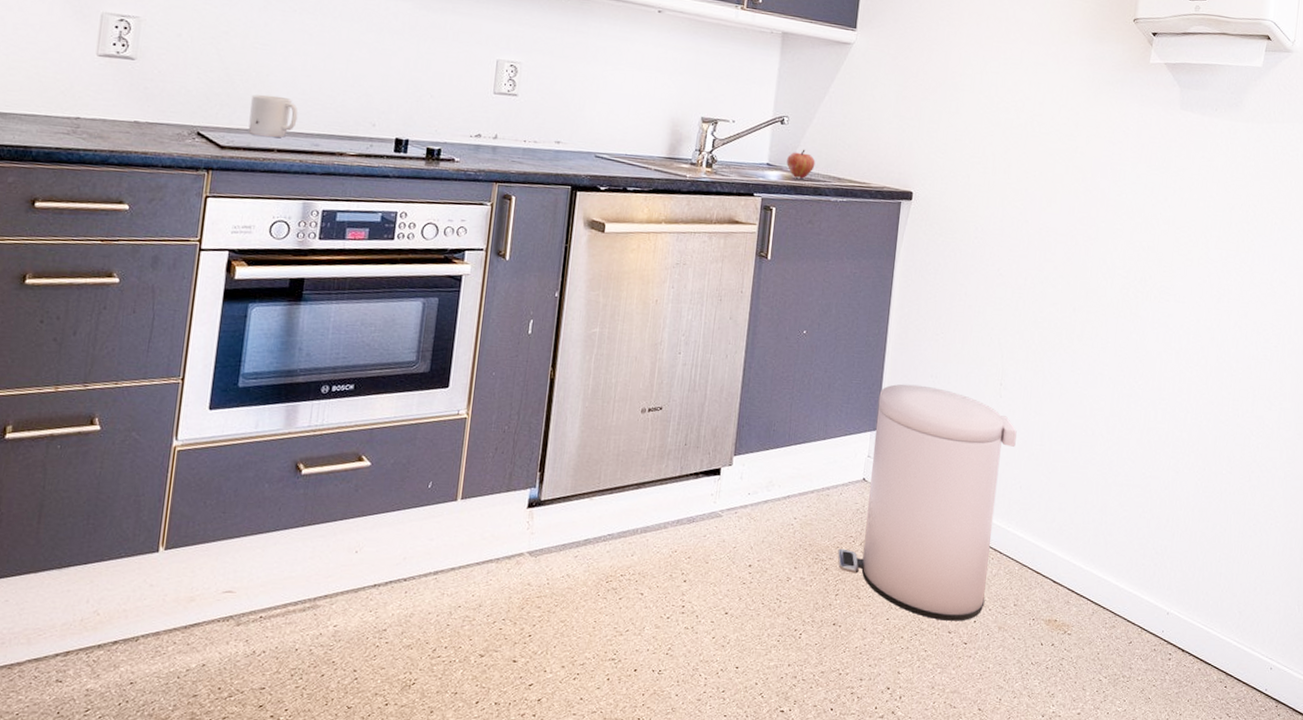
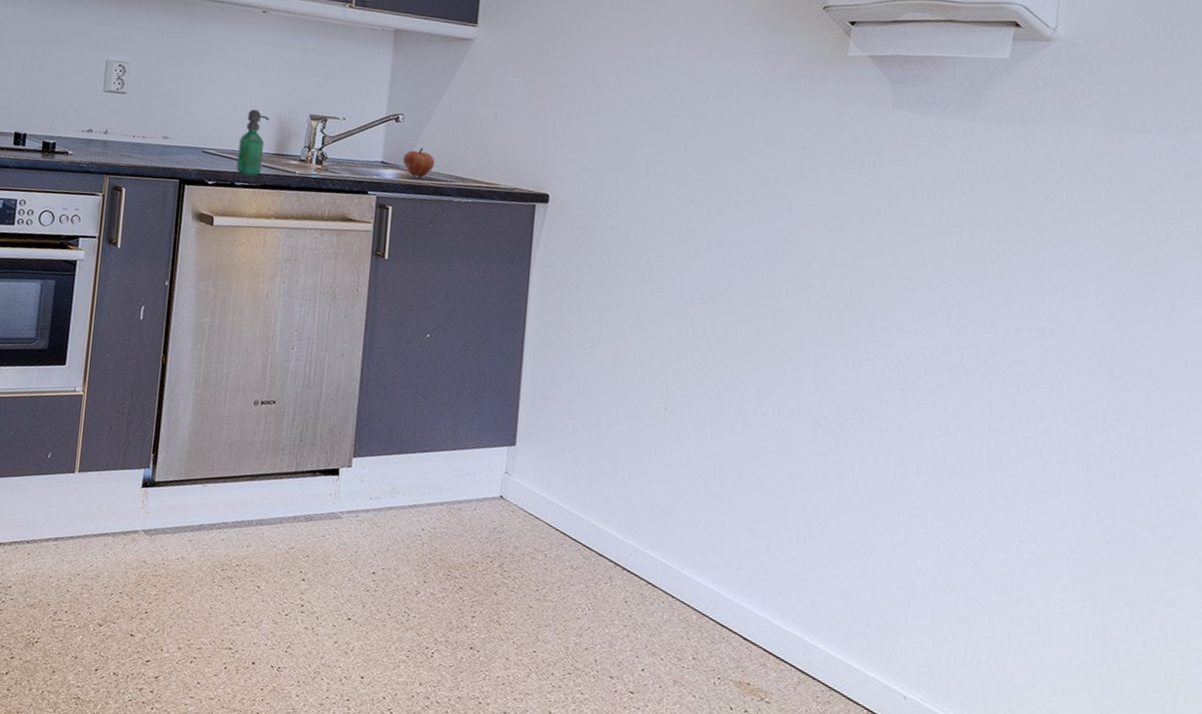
soap dispenser: none [628,112,663,182] -> present [236,109,270,177]
pedal bin: present [837,384,1017,621] -> none [473,398,689,667]

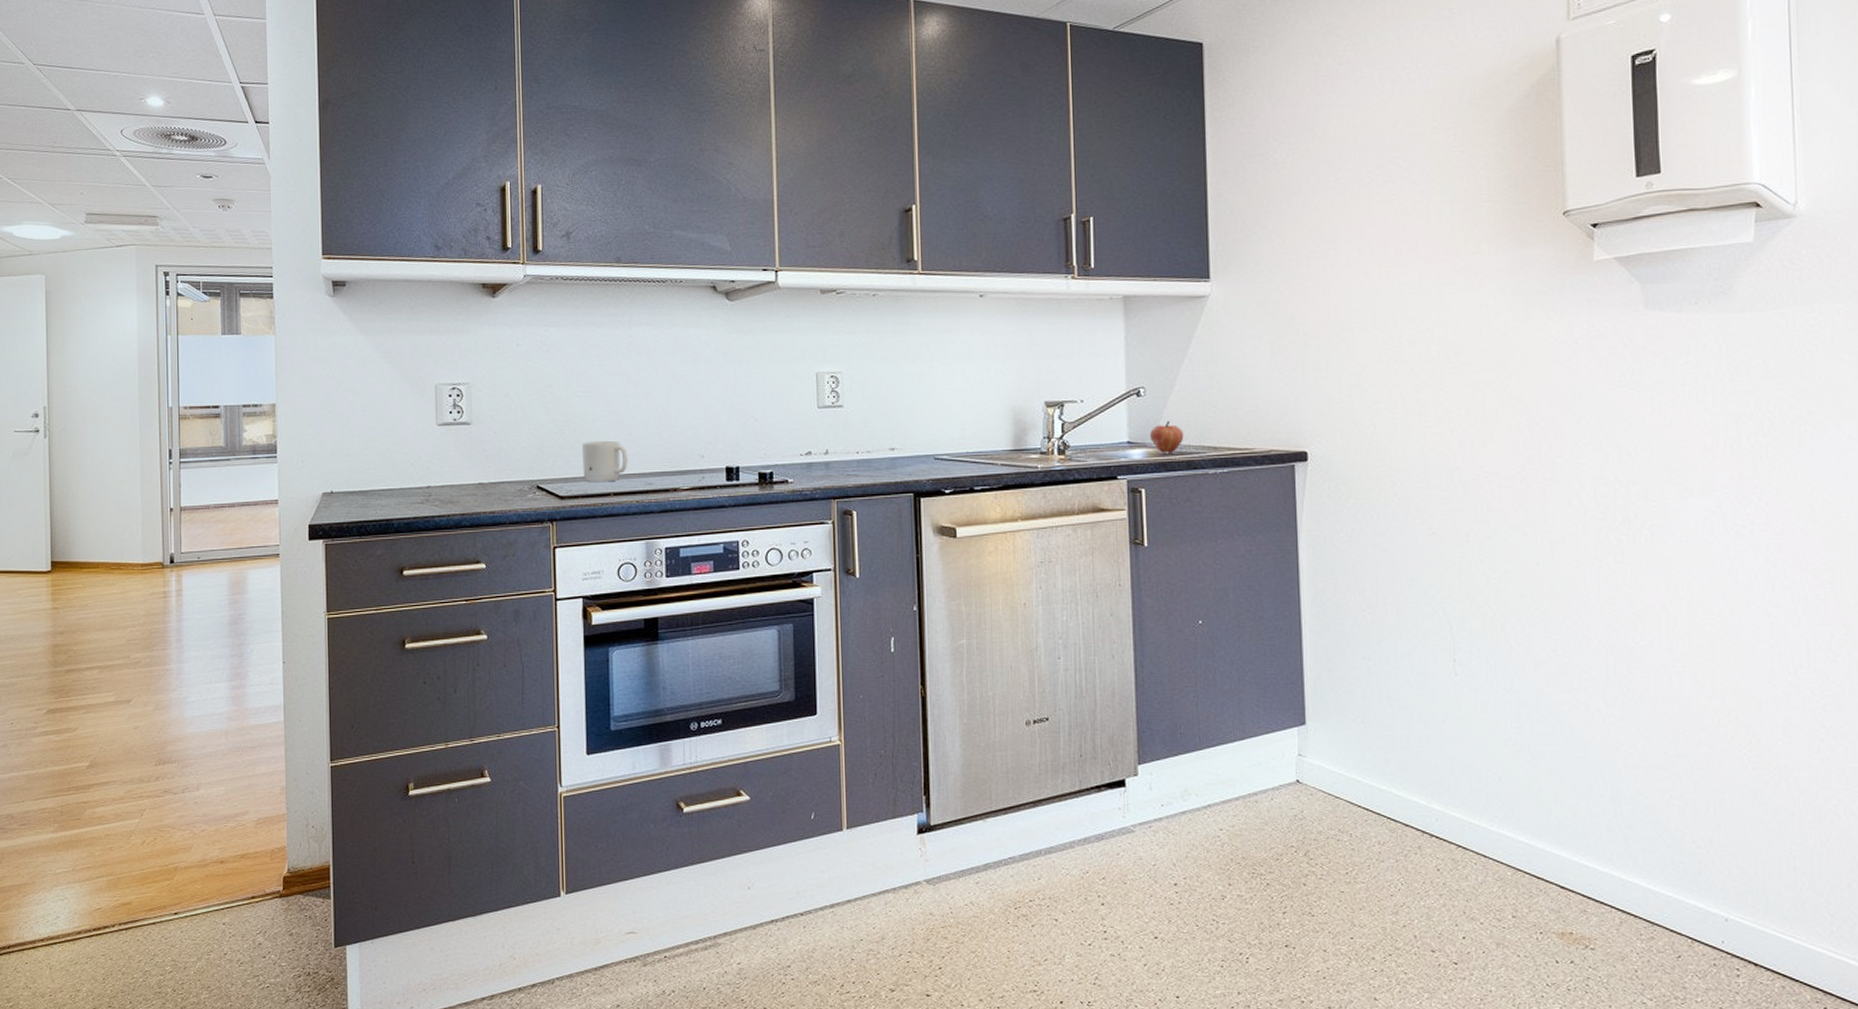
soap dispenser: present [236,109,270,177] -> none [972,404,1002,478]

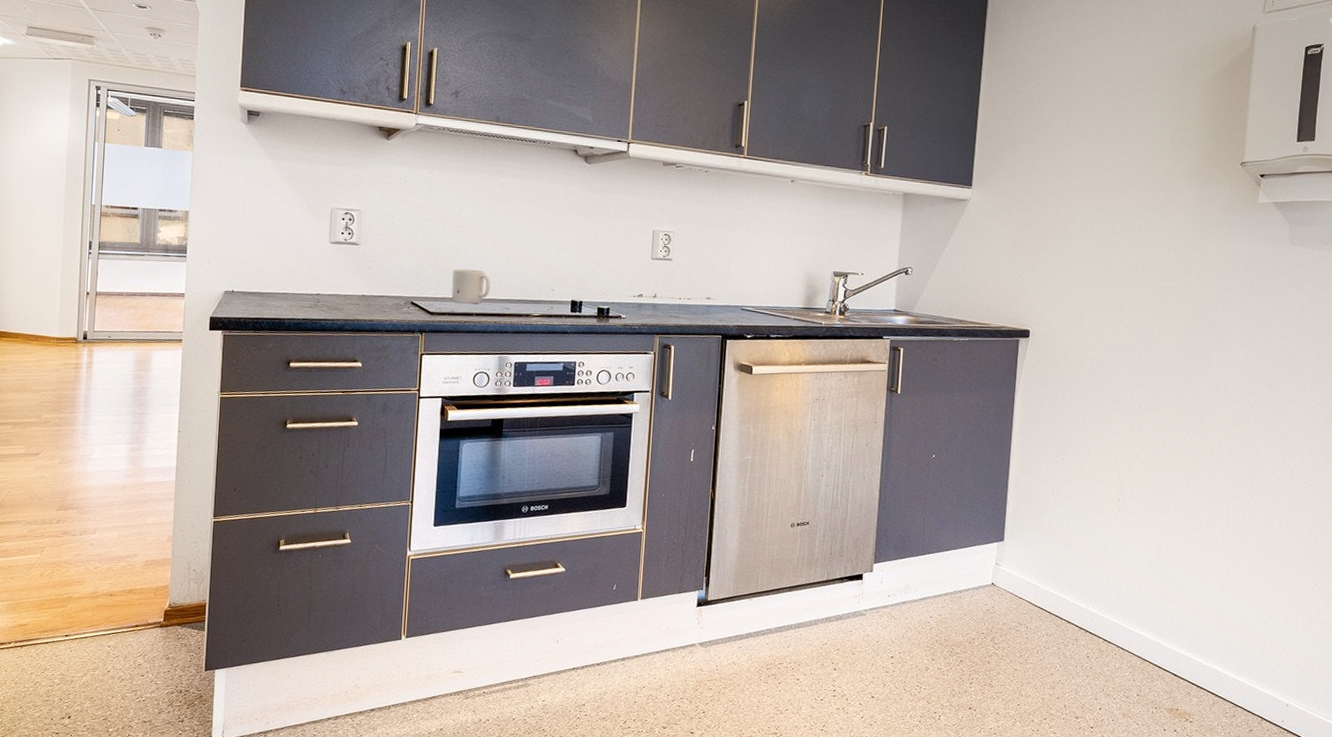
fruit: present [1150,420,1184,453] -> none [912,296,938,322]

